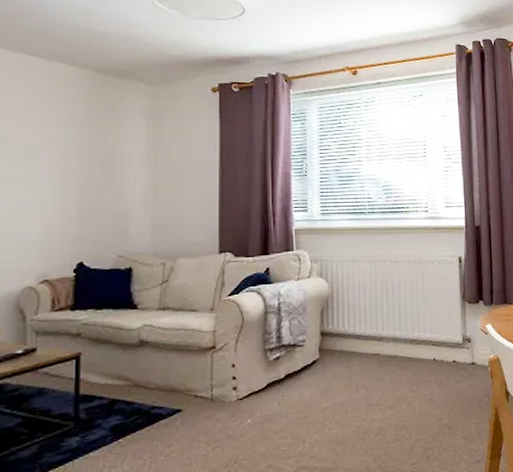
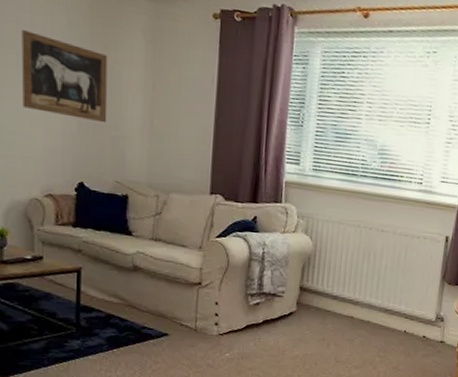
wall art: none [17,125,109,201] -> present [21,30,108,123]

